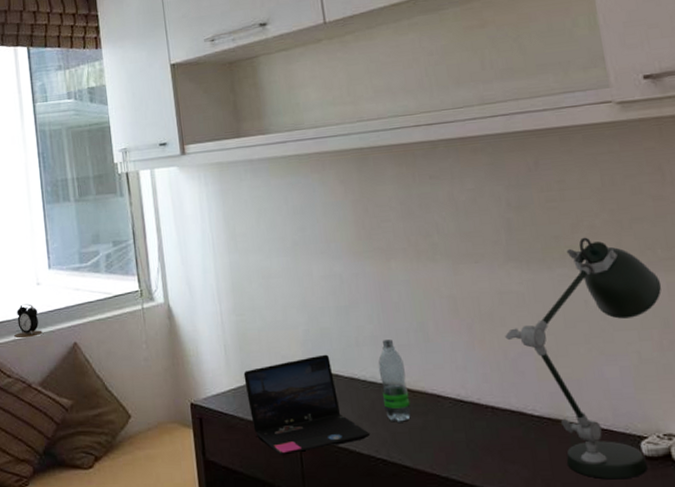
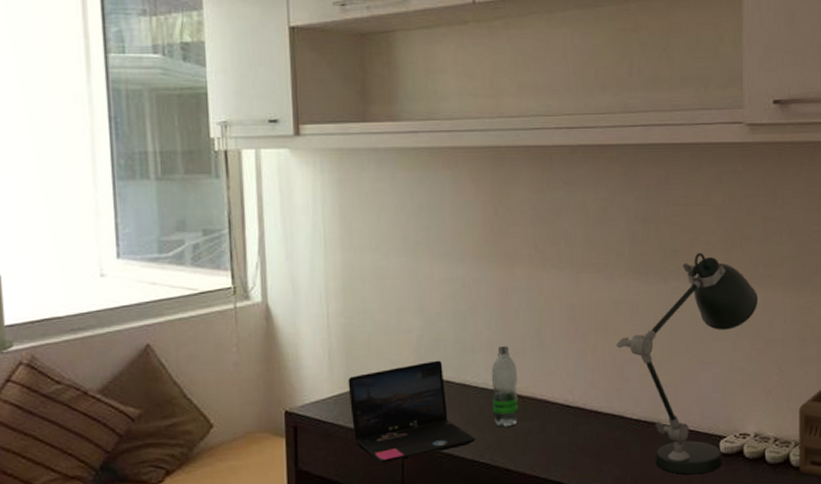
alarm clock: present [14,304,43,339] -> none [67,298,106,339]

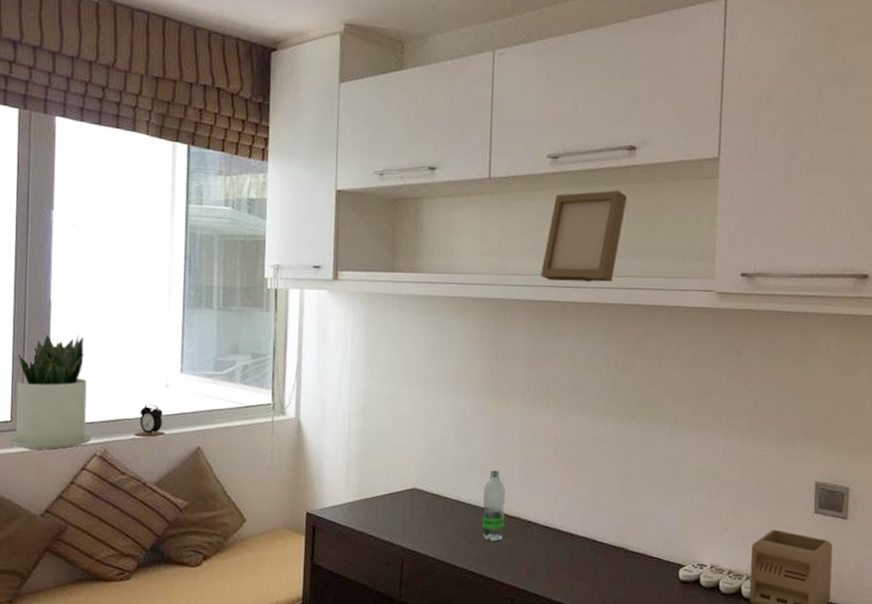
alarm clock: none [67,298,106,339] -> present [134,404,165,438]
laptop: present [348,360,476,463] -> none [361,478,466,564]
photo frame: none [542,11,639,122] -> present [541,190,628,282]
desk lamp: present [616,252,759,475] -> none [593,401,720,598]

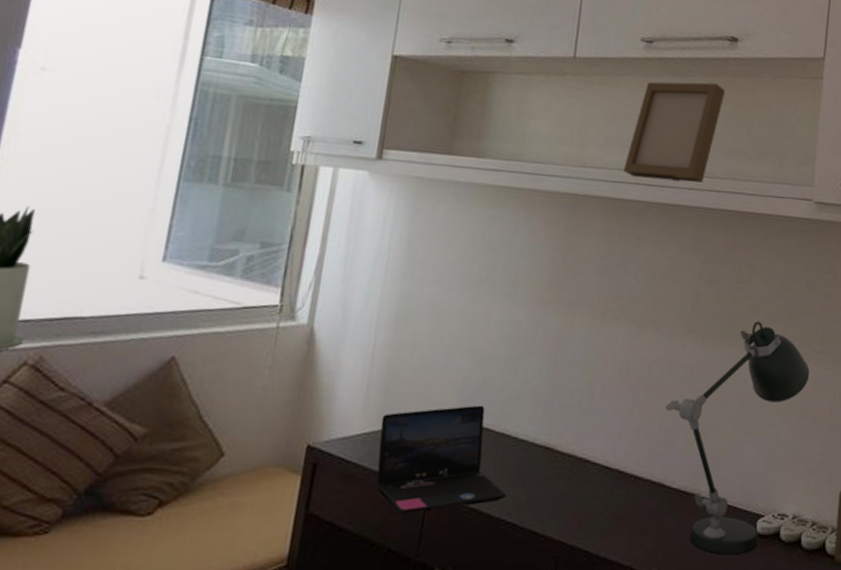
alarm clock: present [134,404,165,438] -> none [85,299,130,344]
laptop: none [361,478,466,564] -> present [376,405,507,513]
bottle: present [482,471,505,542] -> none [528,397,561,485]
desk lamp: none [593,401,720,598] -> present [665,321,810,555]

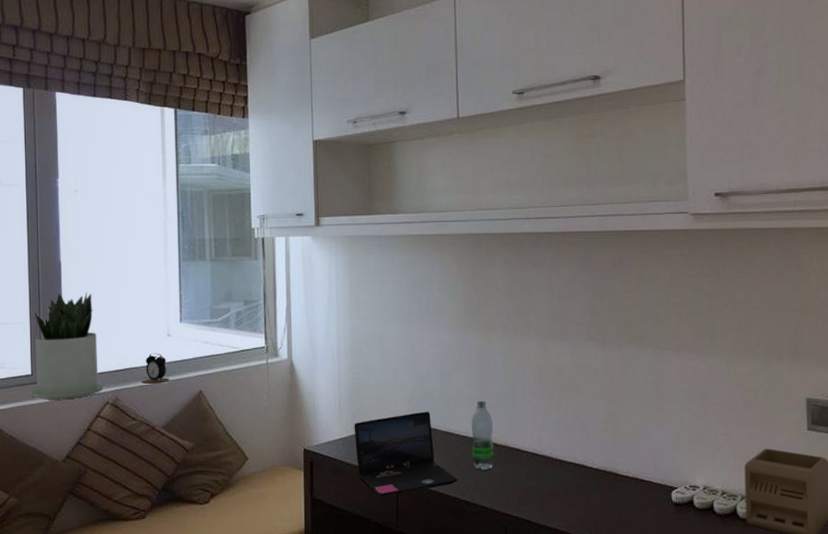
alarm clock: none [85,299,130,344] -> present [141,353,170,385]
bottle: none [528,397,561,485] -> present [471,401,494,471]
photo frame: present [623,82,726,183] -> none [514,120,595,213]
desk lamp: present [665,321,810,555] -> none [578,324,705,521]

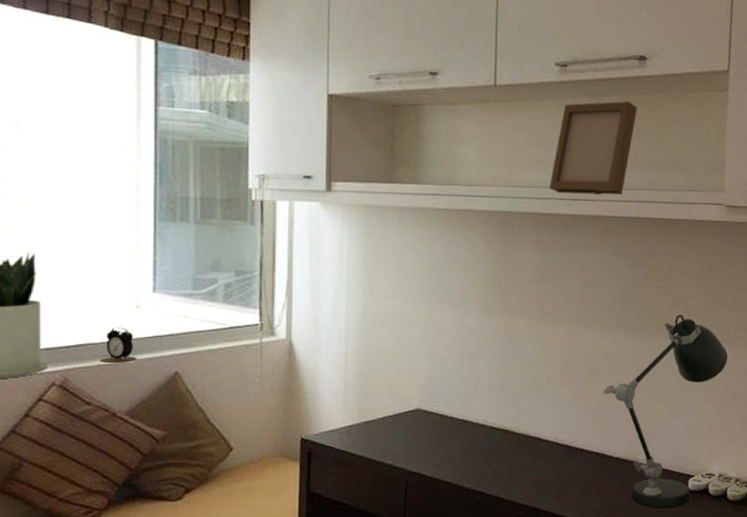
laptop: present [354,411,458,496] -> none [360,398,474,488]
bottle: present [471,401,494,471] -> none [490,388,514,460]
photo frame: none [514,120,595,213] -> present [549,101,638,195]
desk lamp: none [578,324,705,521] -> present [603,314,728,509]

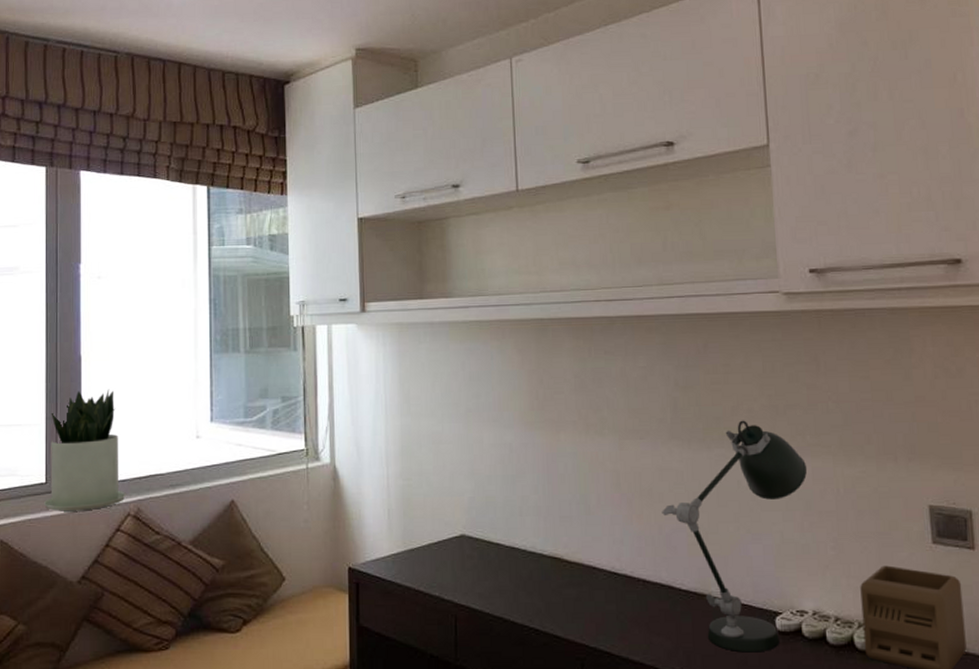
alarm clock: present [100,327,137,364] -> none [167,457,198,494]
photo frame: present [549,101,638,195] -> none [582,191,670,295]

